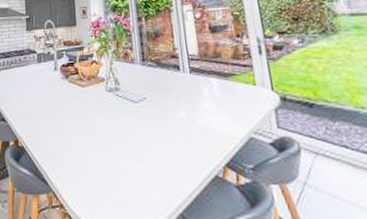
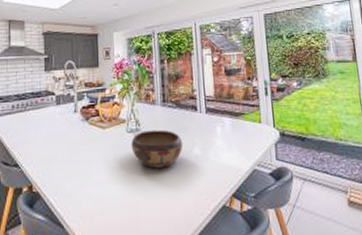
decorative bowl: none [111,89,167,130] -> present [131,129,183,169]

